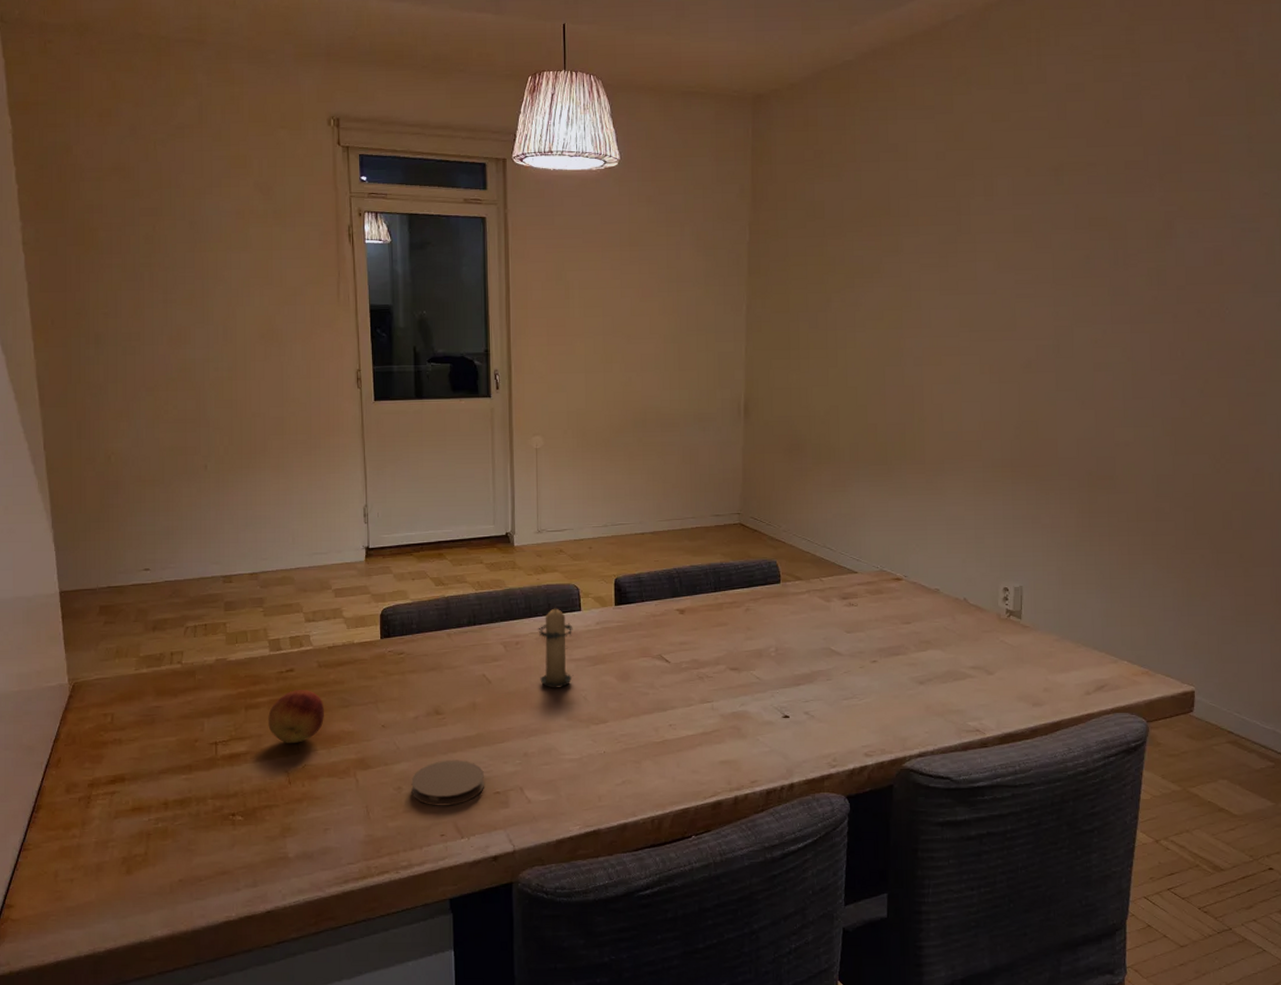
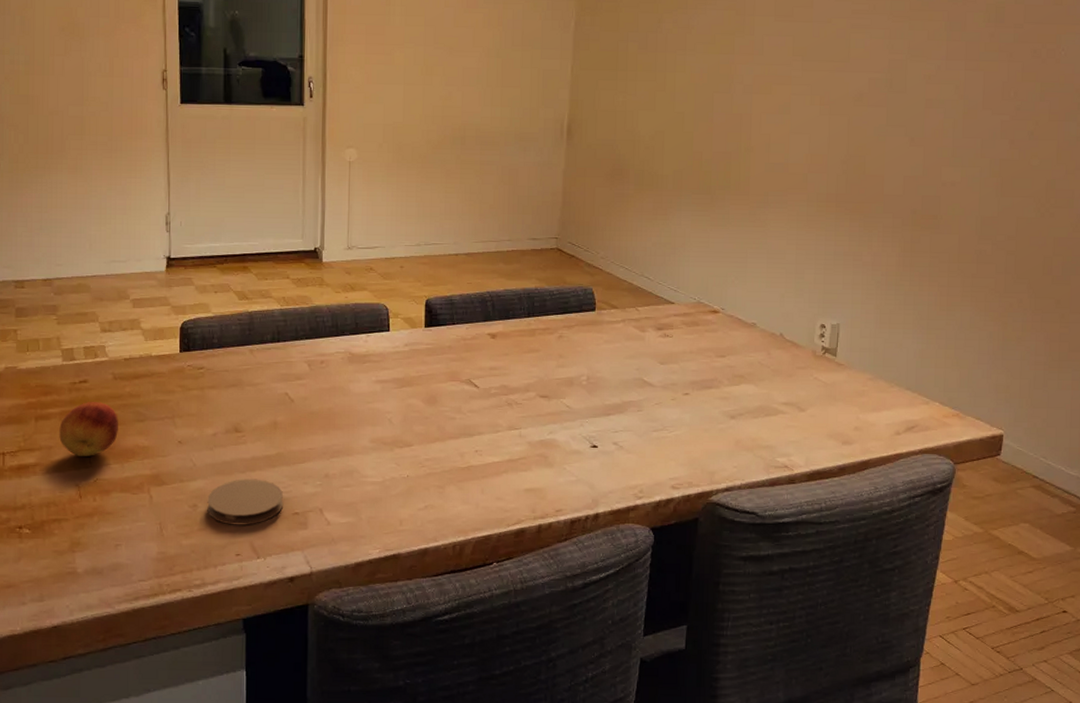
candle: present [538,603,574,688] -> none [344,323,381,410]

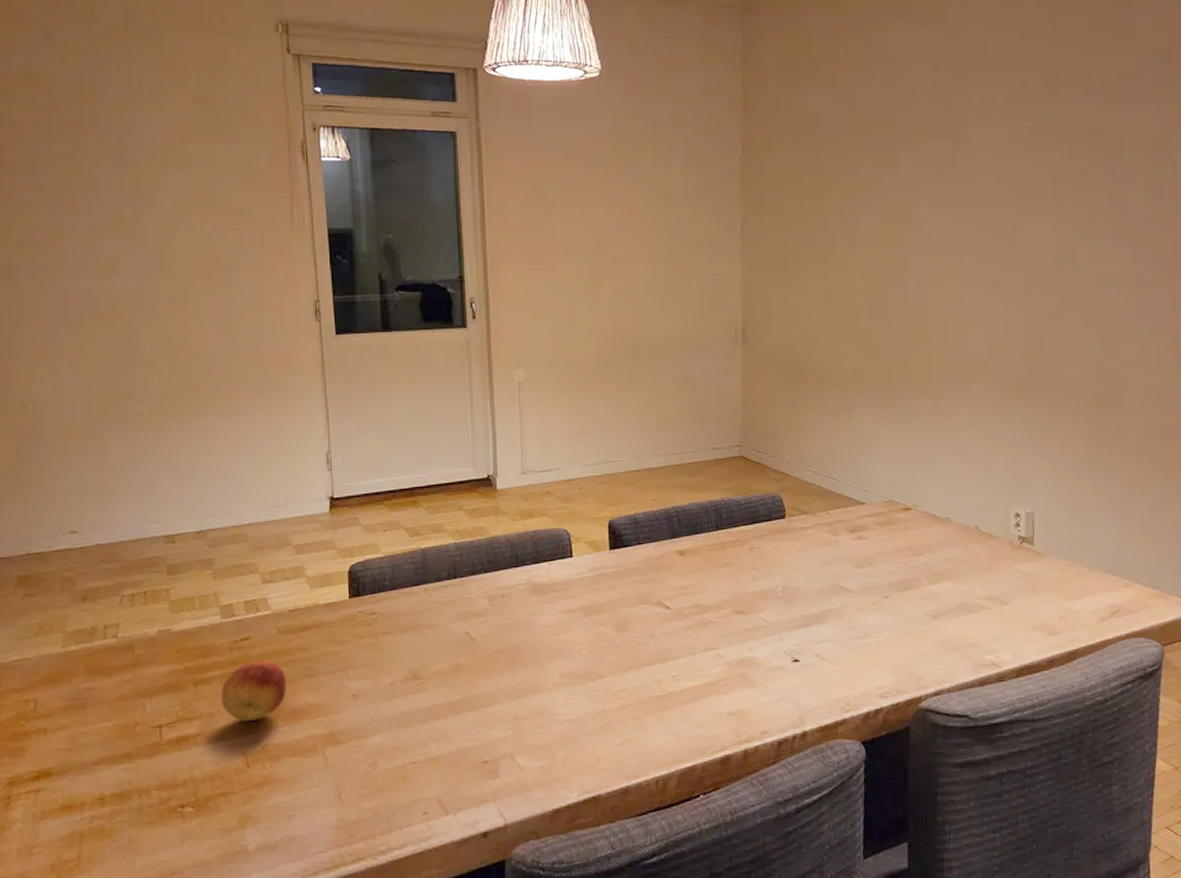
coaster: present [207,478,283,525] -> none [388,728,470,781]

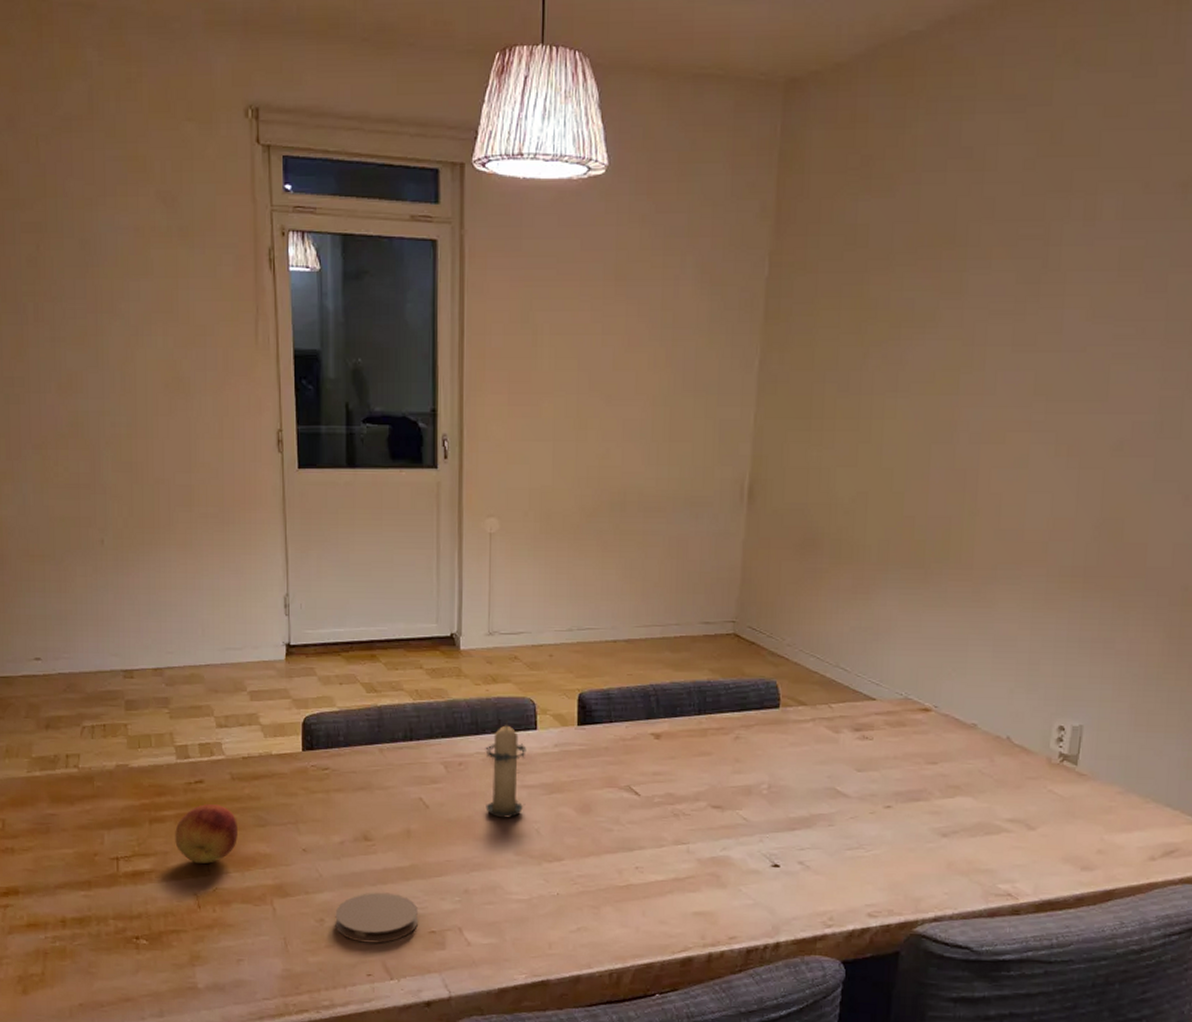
coaster: none [388,728,470,781] -> present [335,892,418,943]
candle: none [526,550,567,643] -> present [485,719,527,818]

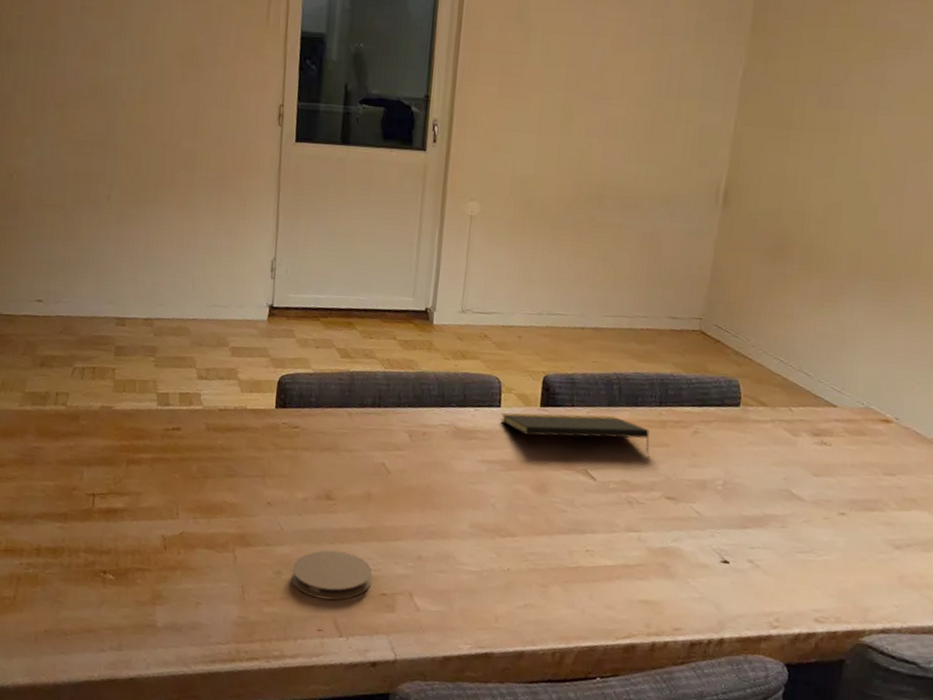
fruit: present [175,804,238,864] -> none [148,450,208,508]
candle: present [485,719,527,818] -> none [445,395,489,490]
notepad: none [538,728,691,764] -> present [500,412,650,454]

